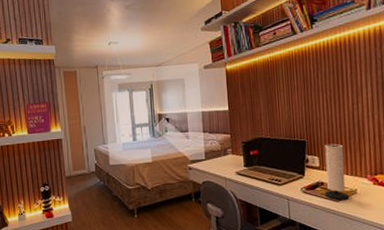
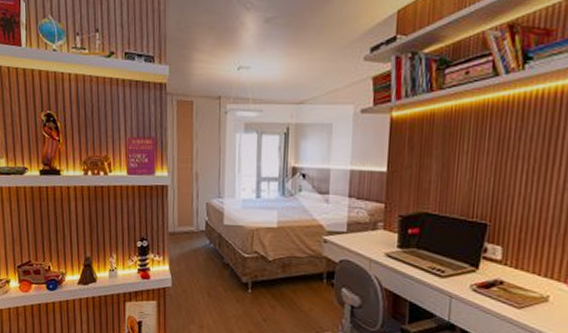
speaker: present [324,143,349,200] -> none [502,231,541,308]

